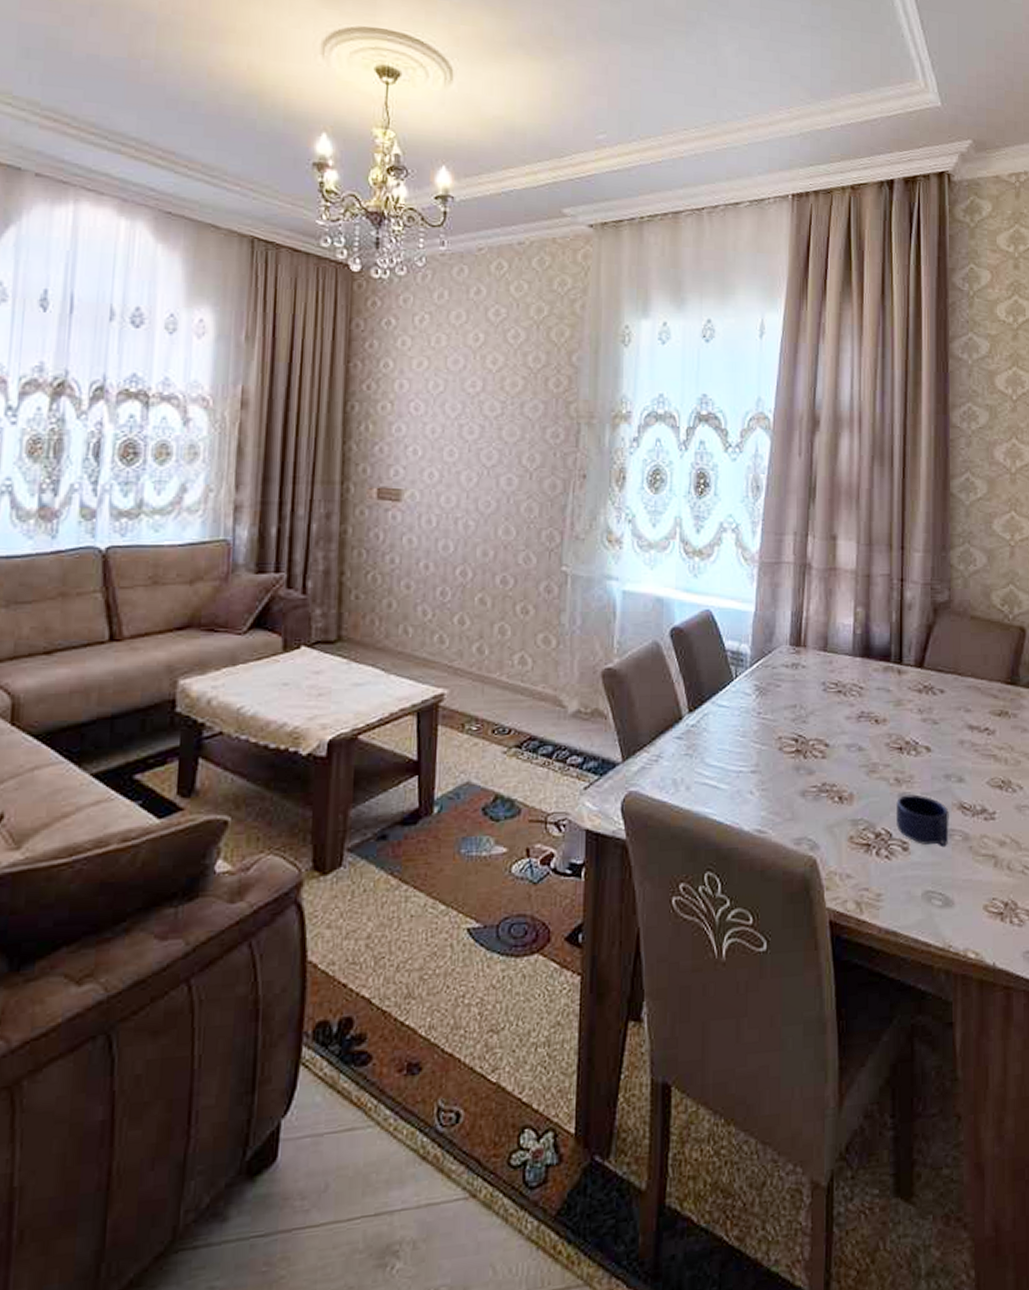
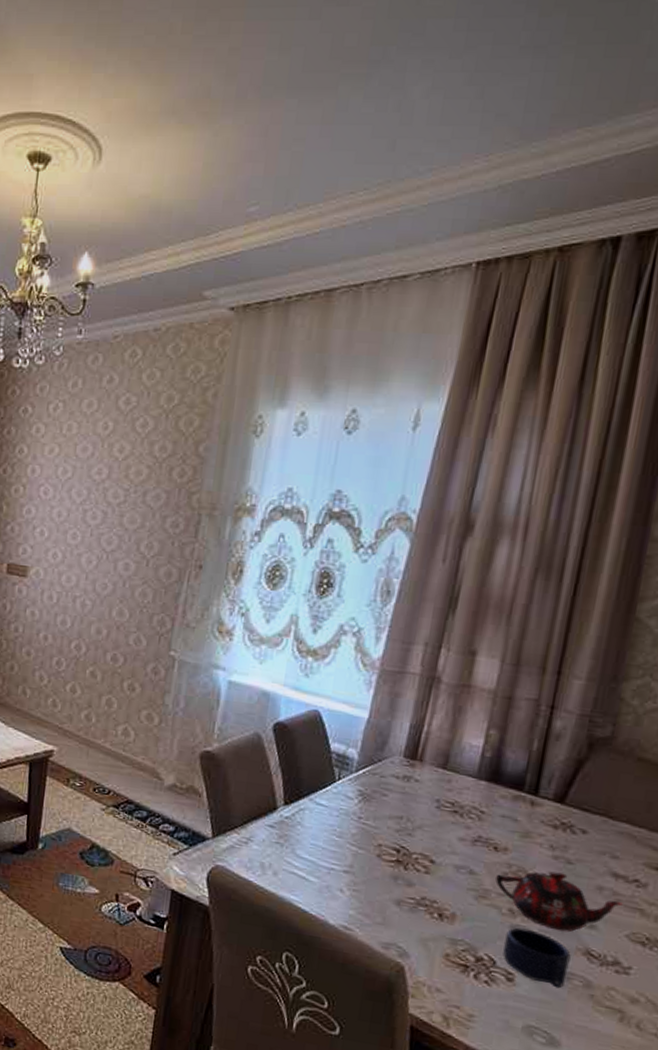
teapot: none [881,734,980,791] -> present [495,871,623,932]

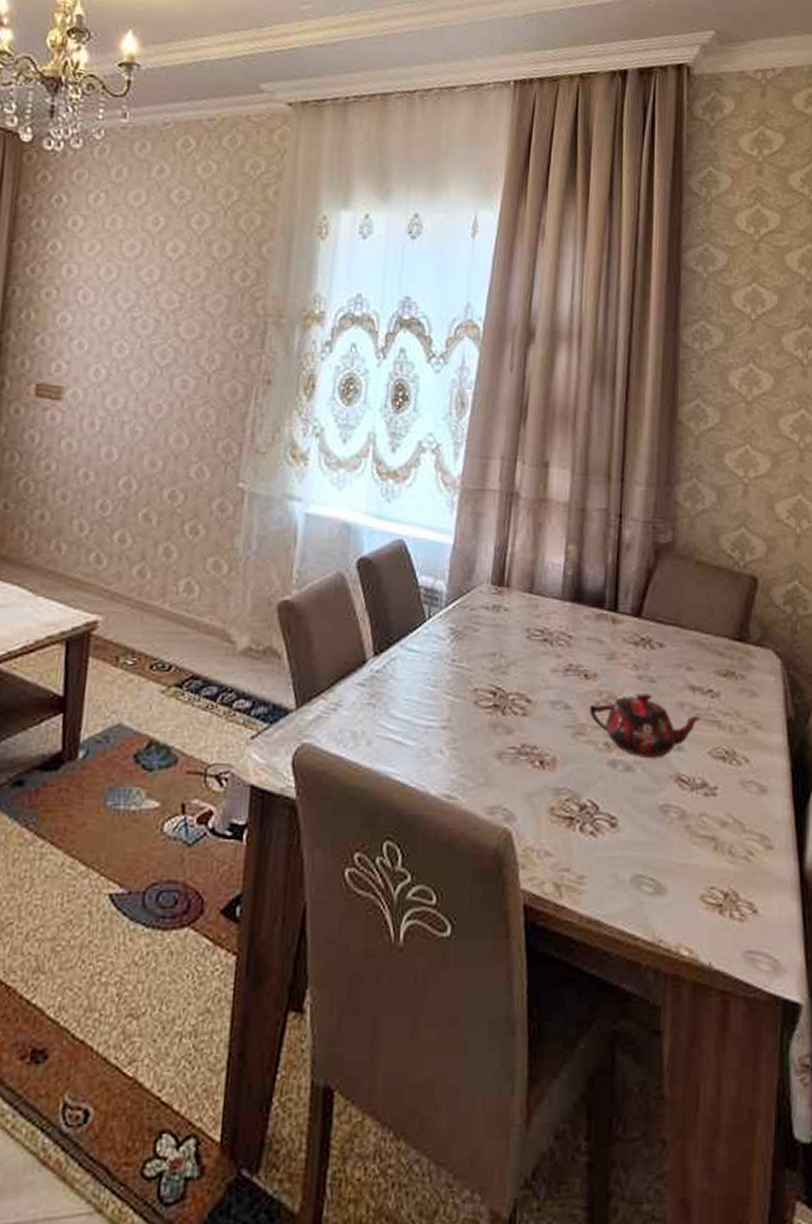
mug: present [503,927,571,989] -> none [603,762,665,825]

